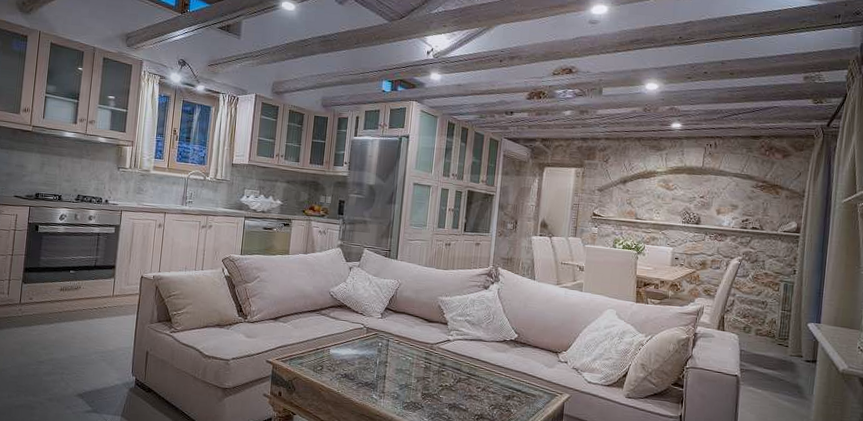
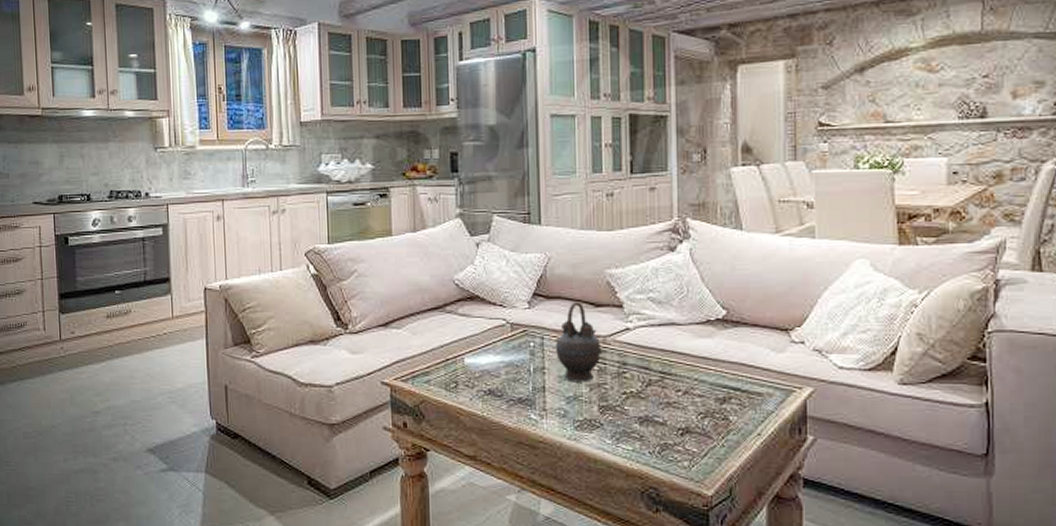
teapot: none [396,317,430,376] -> present [556,301,603,383]

